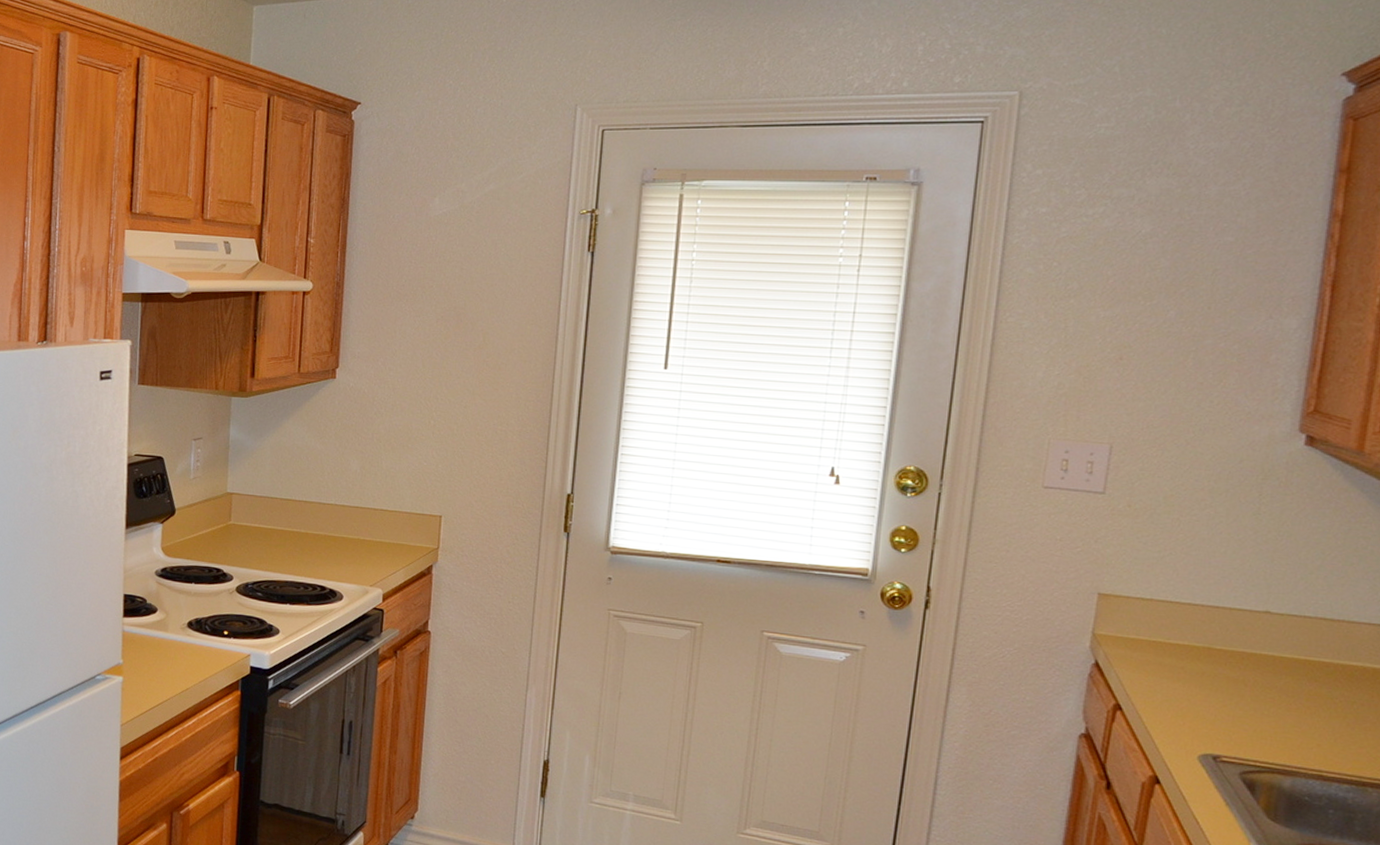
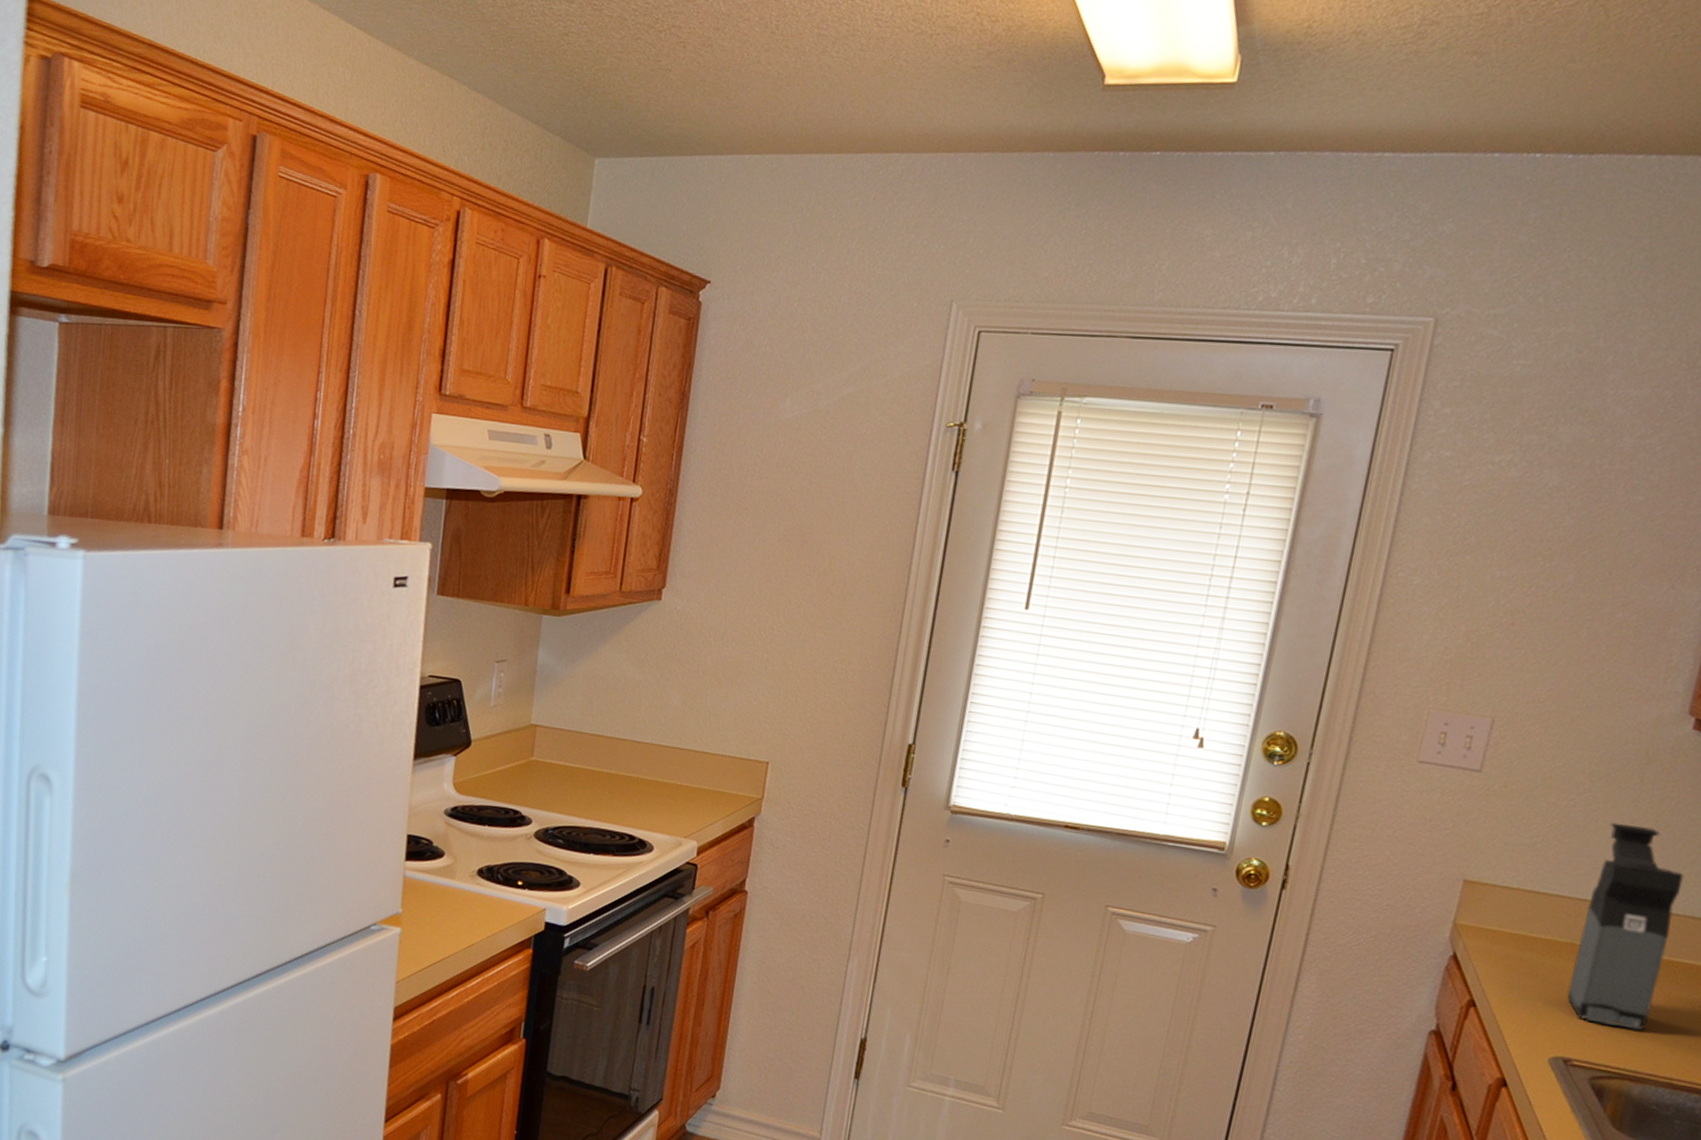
coffee maker: none [1209,534,1312,727] -> present [1566,822,1684,1031]

